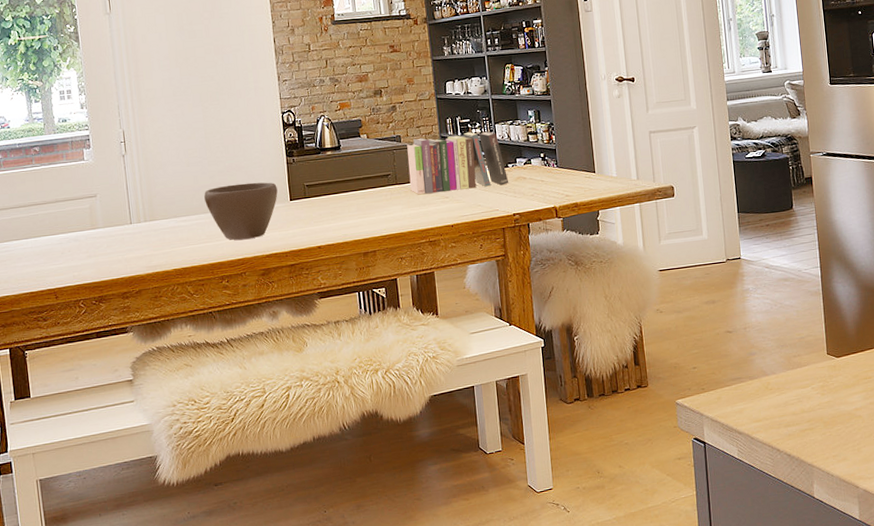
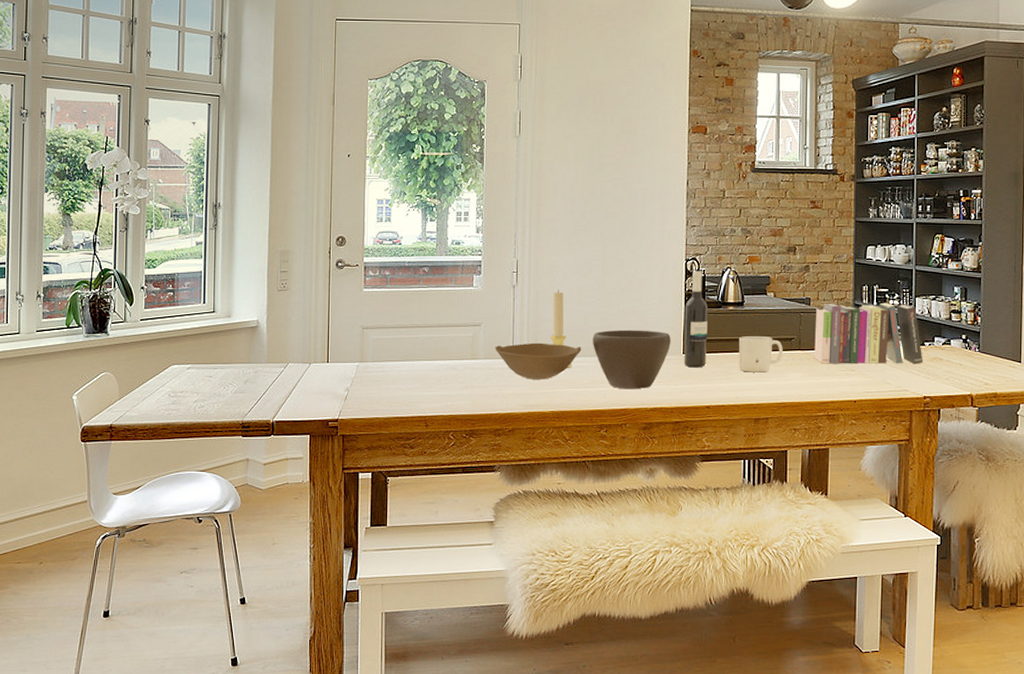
bowl: none [112,205,195,242] -> present [495,342,582,380]
candle holder: none [161,153,188,227] -> present [550,289,572,368]
wine bottle: none [286,121,313,213] -> present [684,271,708,368]
mug: none [339,175,382,211] -> present [738,335,783,373]

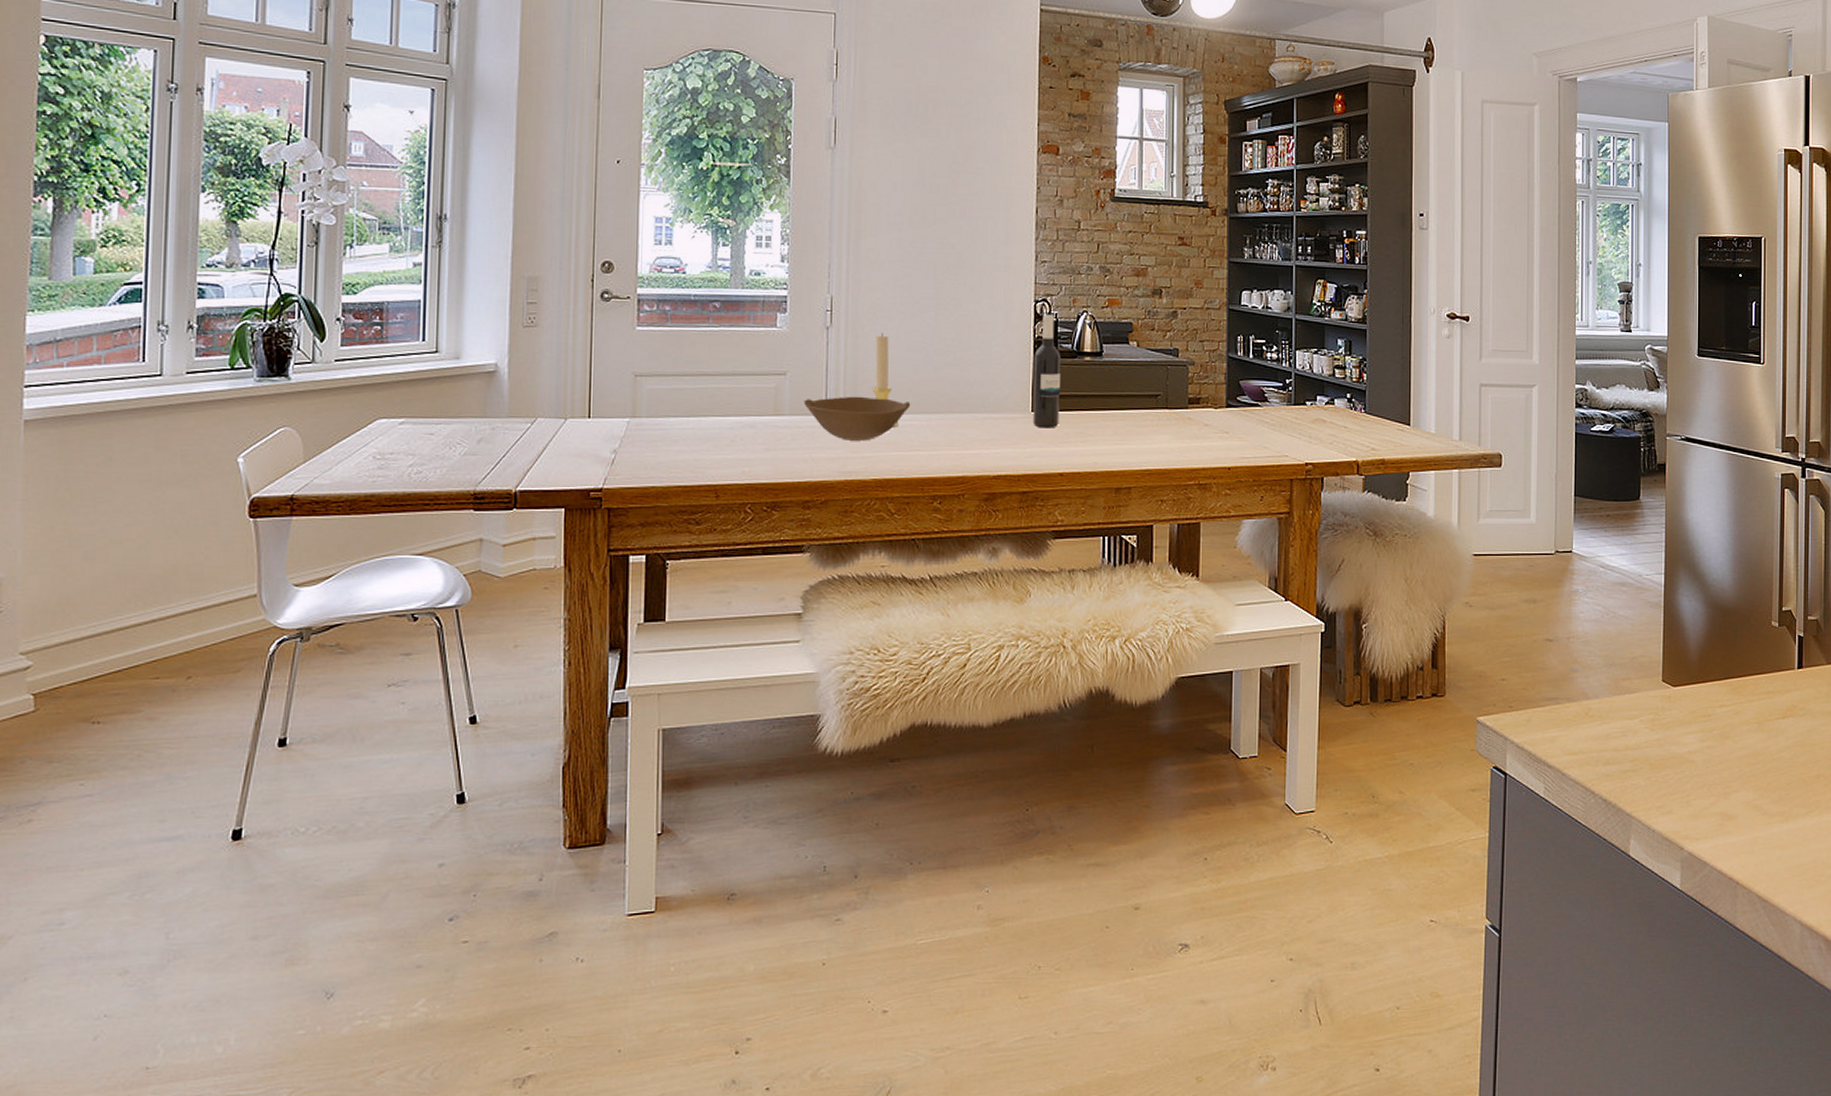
bowl: present [593,329,671,390] -> none [924,382,1017,453]
mug: present [738,335,783,373] -> none [1096,391,1148,435]
books: present [814,302,923,364] -> none [1183,354,1305,426]

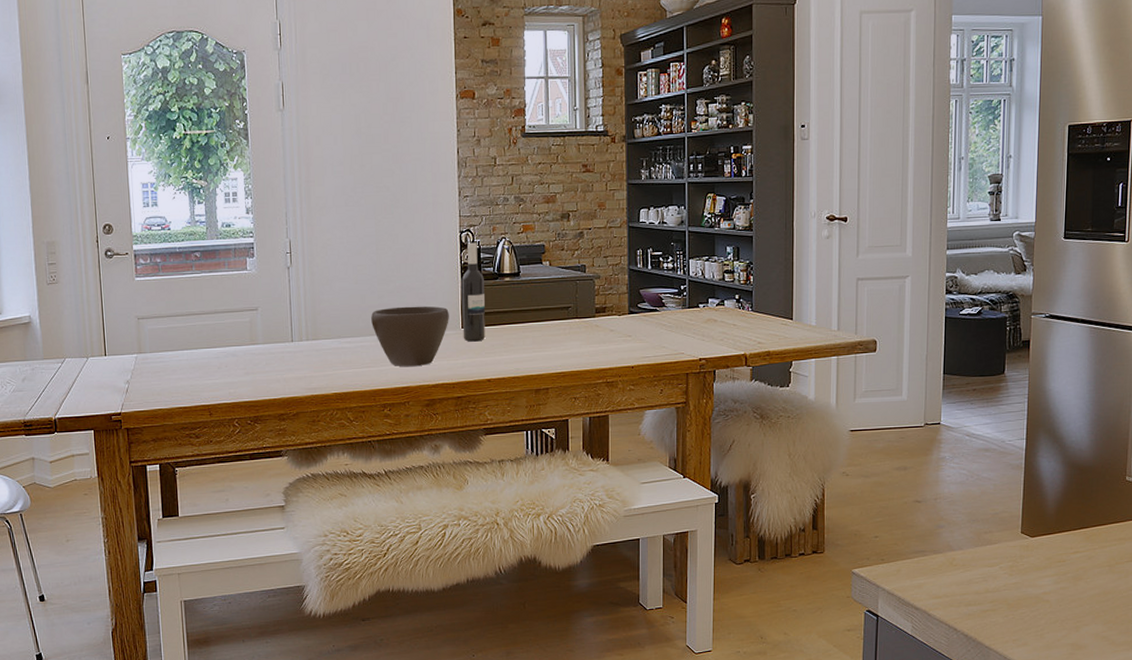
bowl: present [804,396,911,441] -> none [273,324,361,362]
candle holder: present [872,332,899,427] -> none [328,268,352,349]
bowl: none [924,382,1017,453] -> present [371,306,449,367]

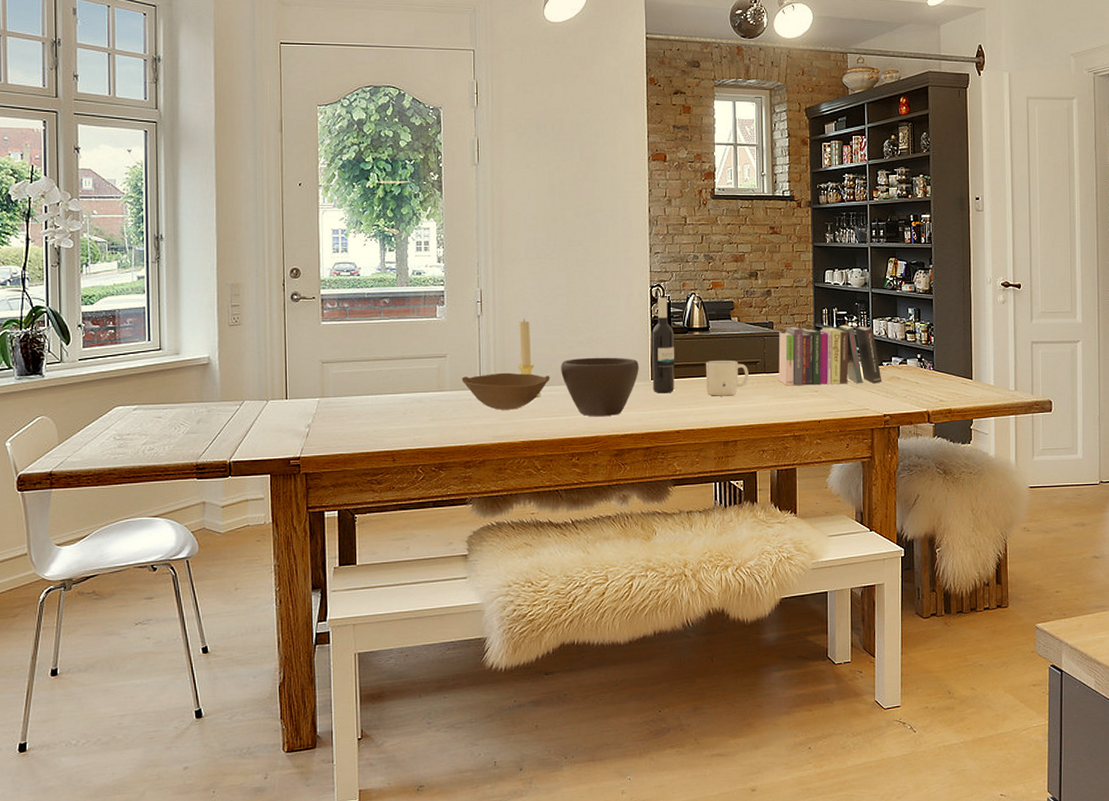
bowl: none [273,324,361,362] -> present [461,372,550,410]
candle holder: none [328,268,352,349] -> present [517,318,541,397]
mug: none [516,305,560,344] -> present [705,360,749,396]
books: none [591,266,698,331] -> present [778,324,882,386]

